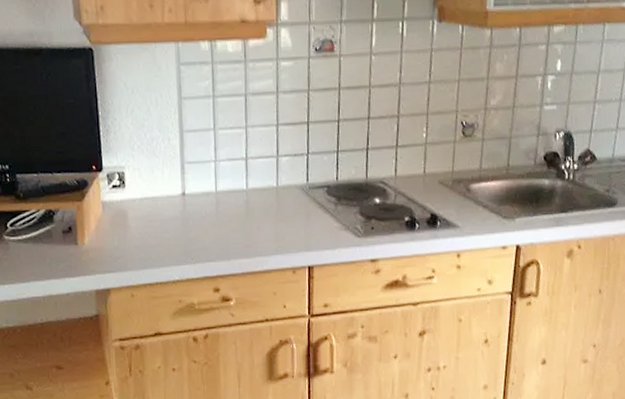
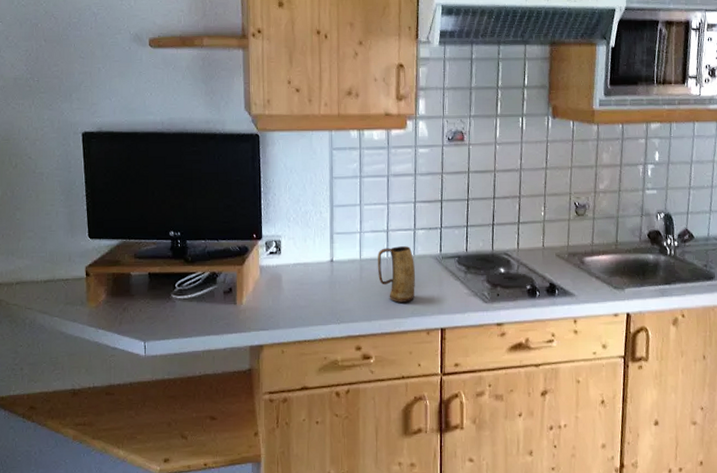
mug: none [236,175,279,239] -> present [378,246,415,303]

